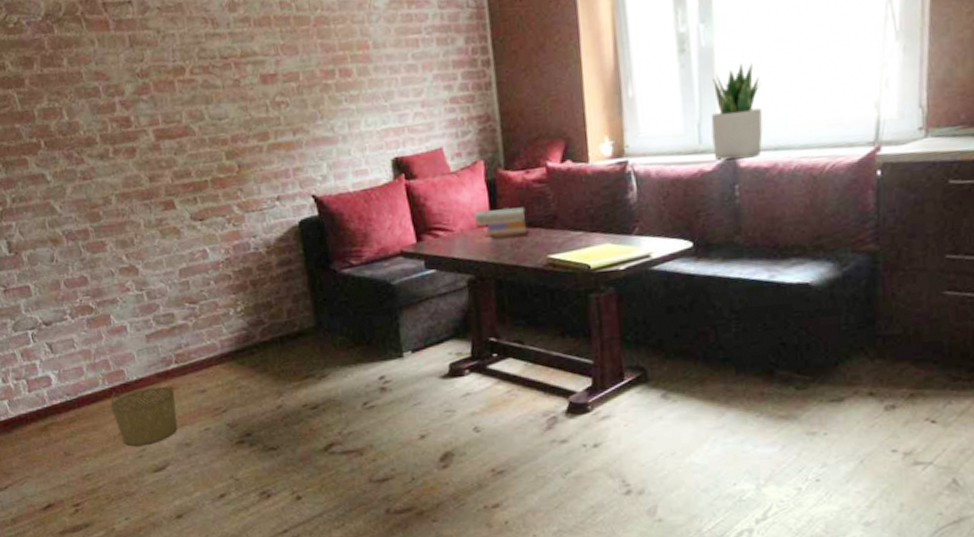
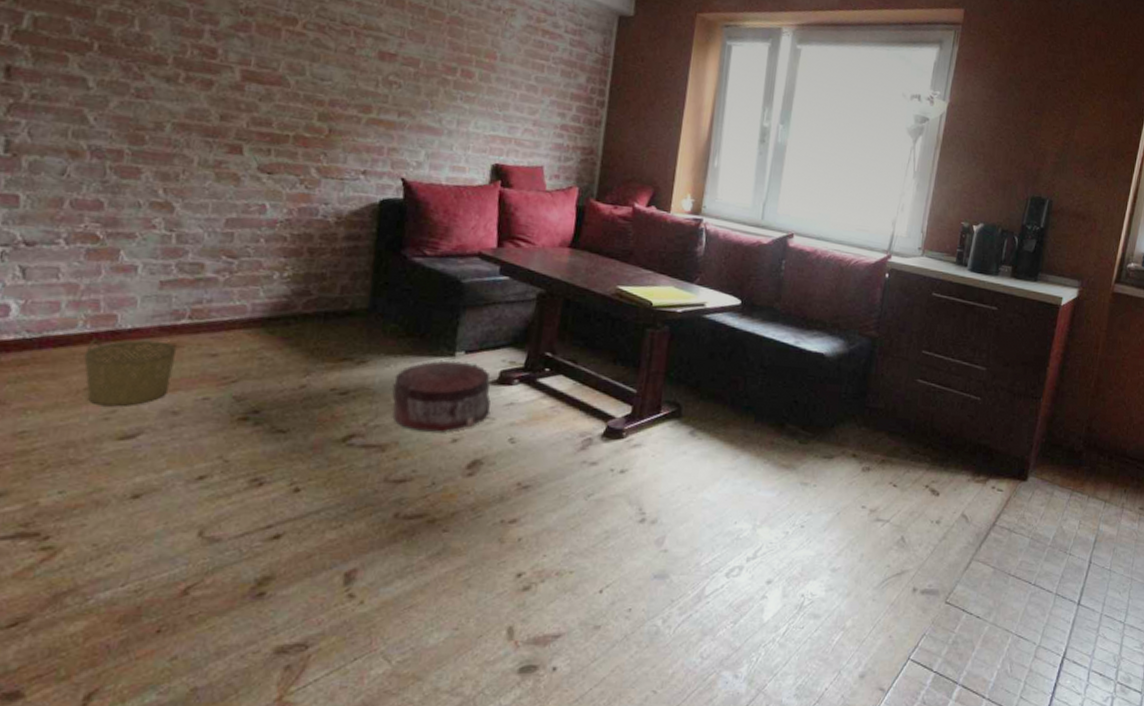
pouf: none [353,360,450,432] -> present [392,360,491,432]
books: present [472,207,530,241] -> none [556,231,607,265]
planter: present [711,63,763,161] -> none [771,164,816,241]

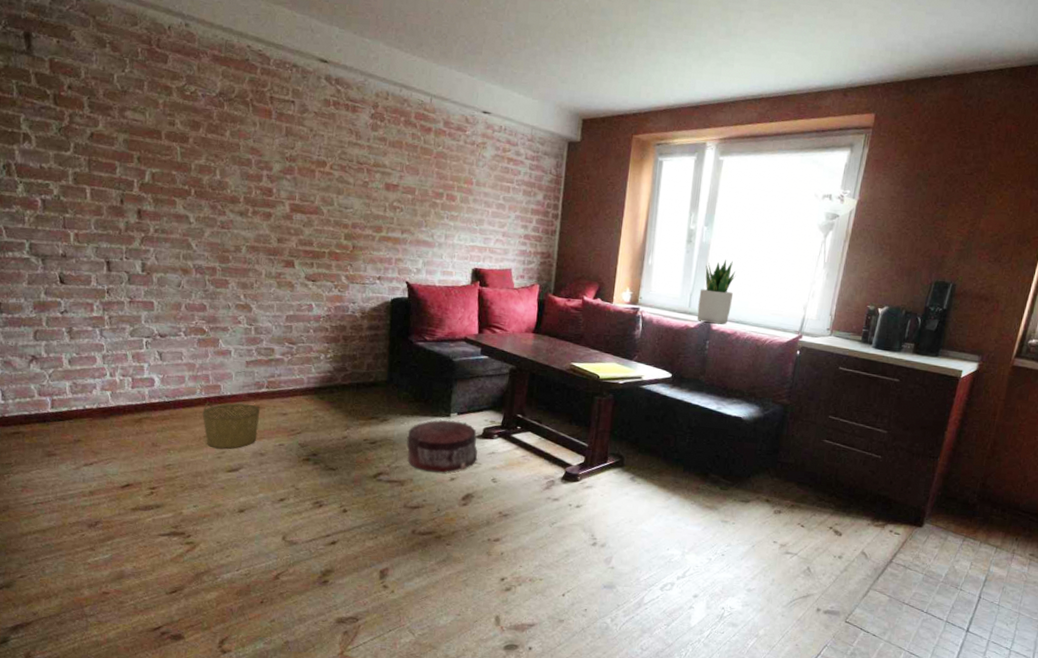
planter: none [771,164,816,241] -> present [697,260,736,325]

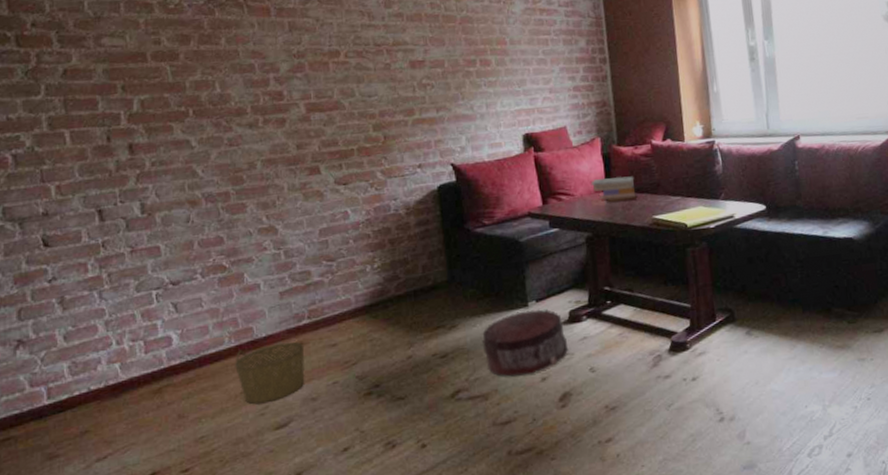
books: none [523,320,562,346] -> present [591,176,638,204]
planter: present [697,260,736,325] -> none [775,70,813,142]

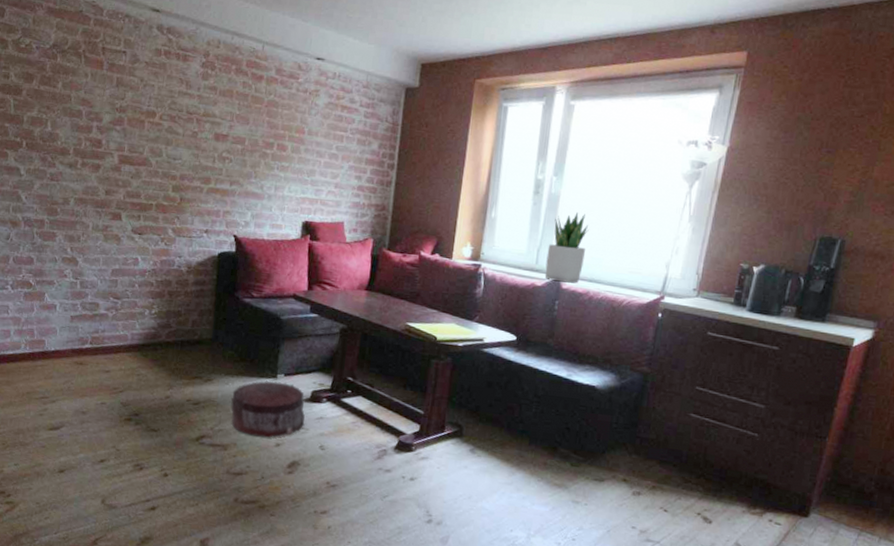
basket: present [235,341,305,405] -> none [26,357,84,407]
books: present [591,176,638,204] -> none [355,276,397,305]
planter: none [775,70,813,142] -> present [544,213,589,283]

